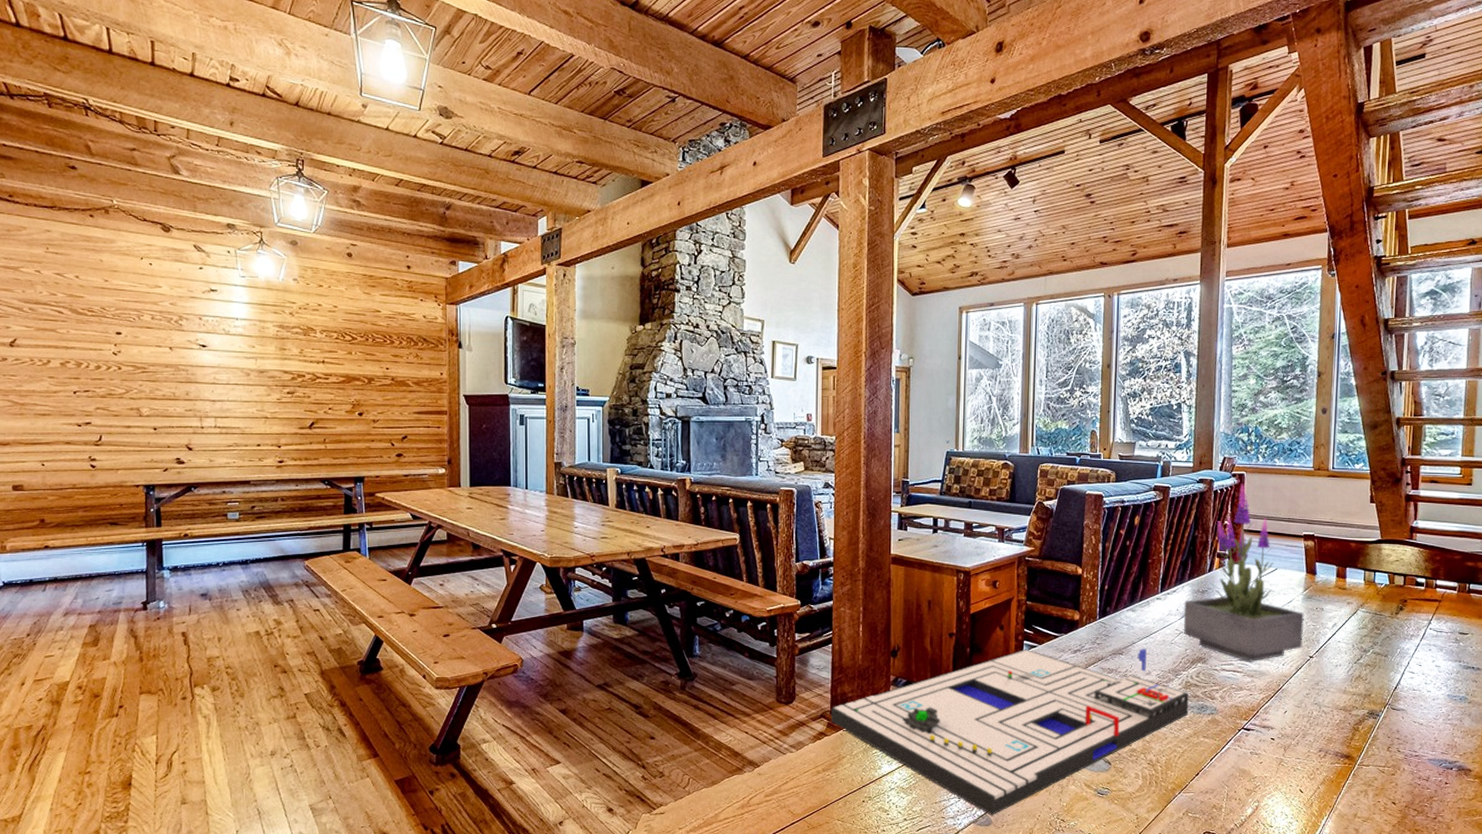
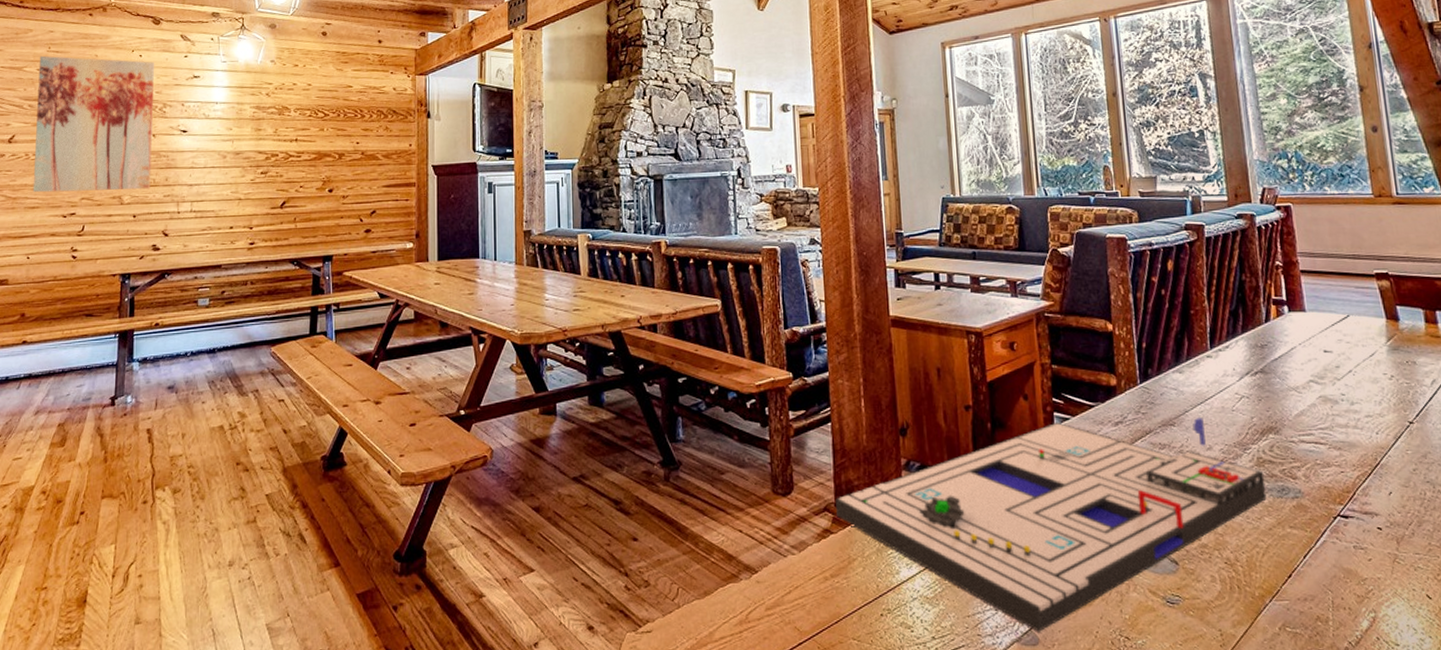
wall art: none [37,256,171,403] -> present [32,55,154,193]
potted plant: present [1183,484,1304,661] -> none [1241,217,1398,430]

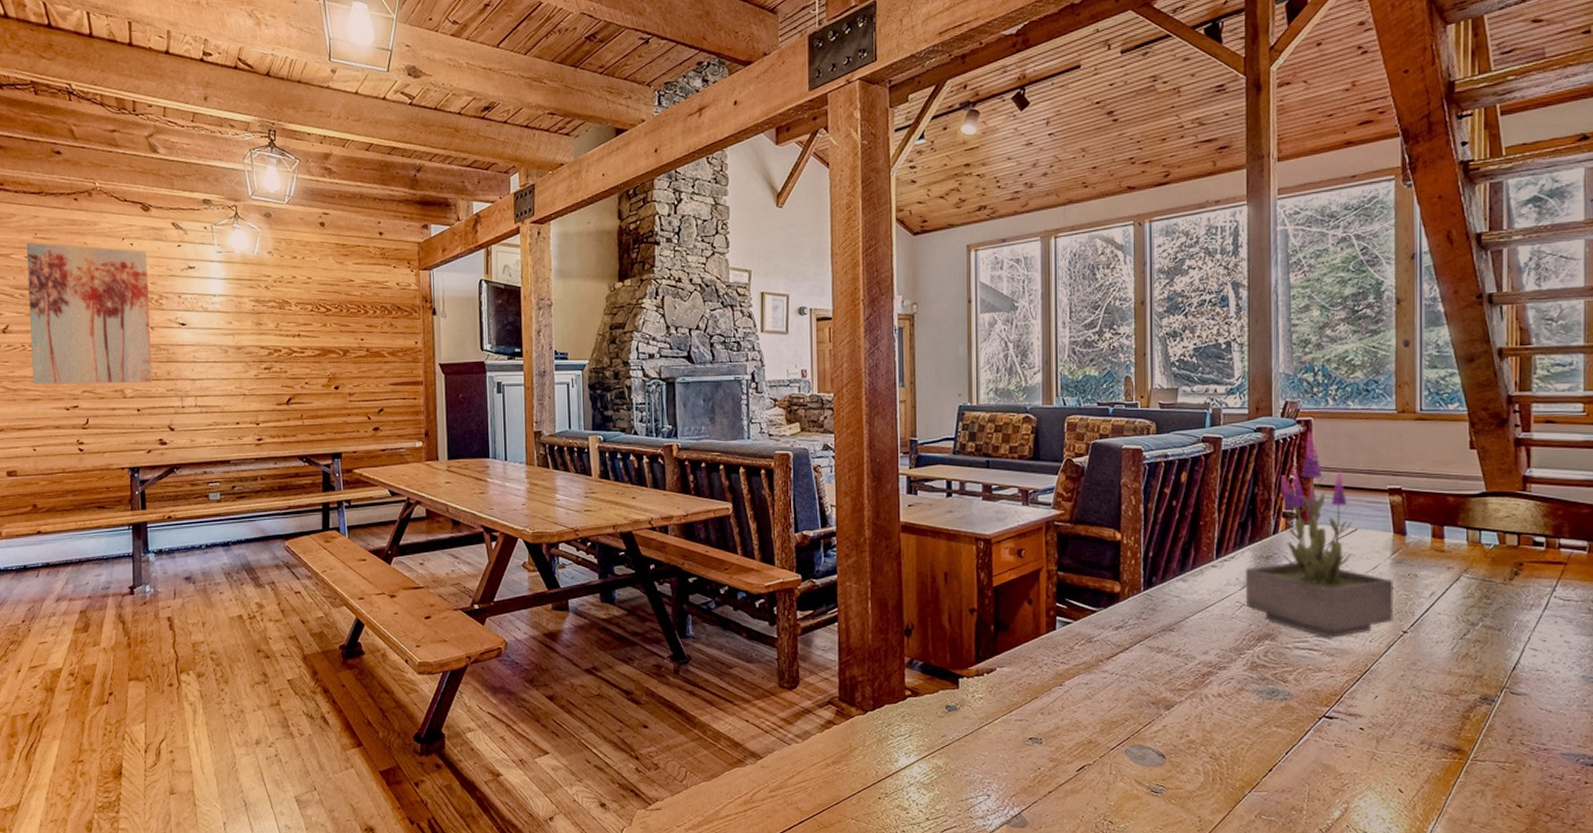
board game: present [836,418,1267,632] -> none [840,624,1256,816]
potted plant: none [1241,217,1398,430] -> present [1245,431,1394,638]

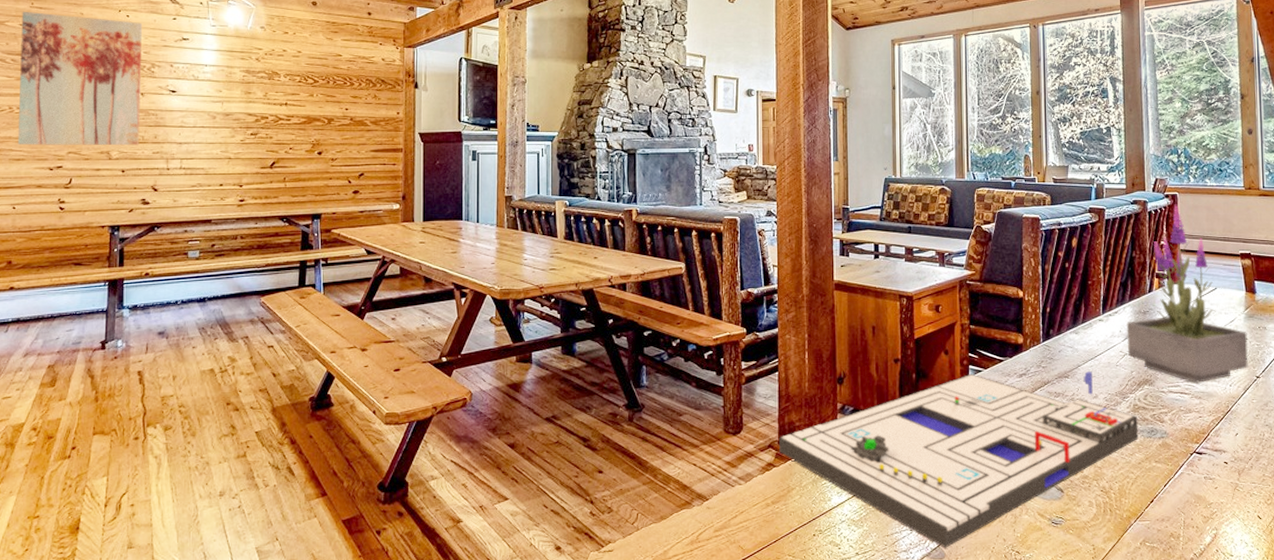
board game: none [840,624,1256,816] -> present [779,371,1139,548]

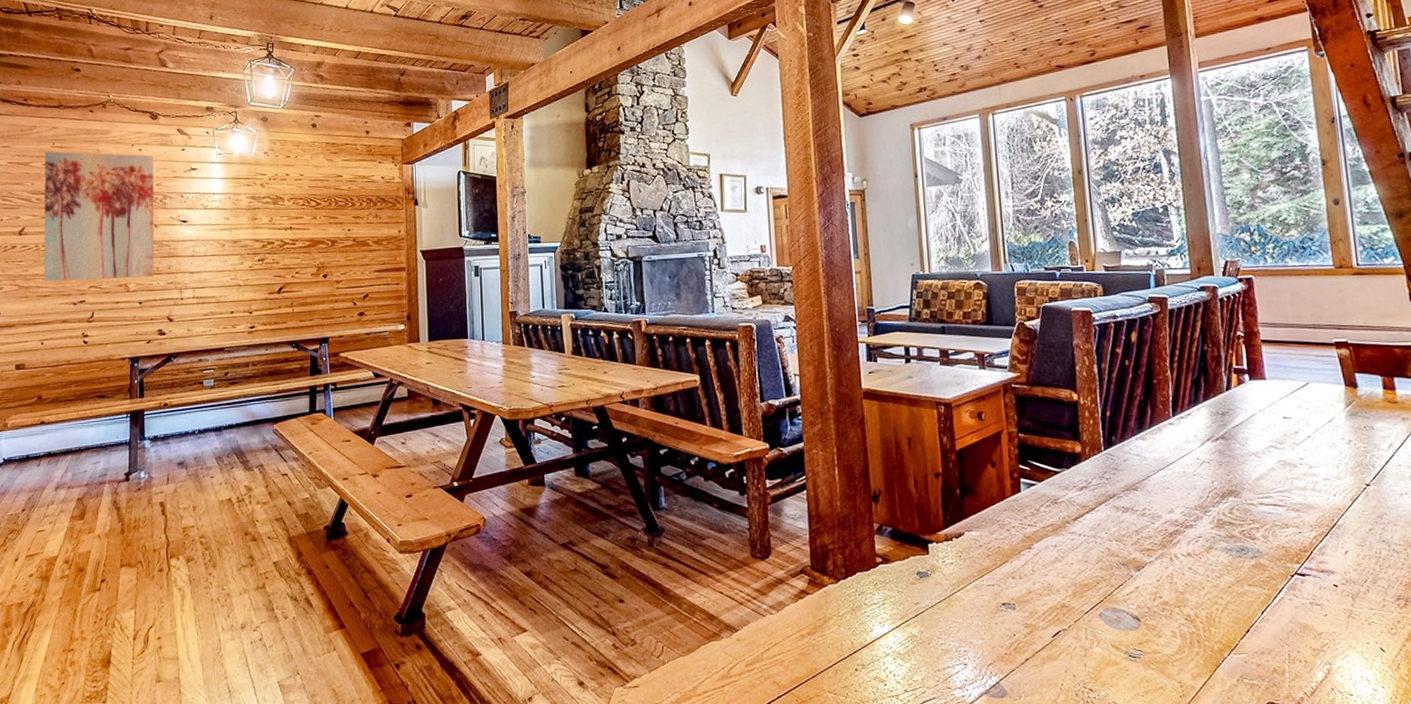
board game: present [779,371,1139,548] -> none [811,482,1226,685]
potted plant: present [1126,204,1248,383] -> none [1202,289,1355,493]

